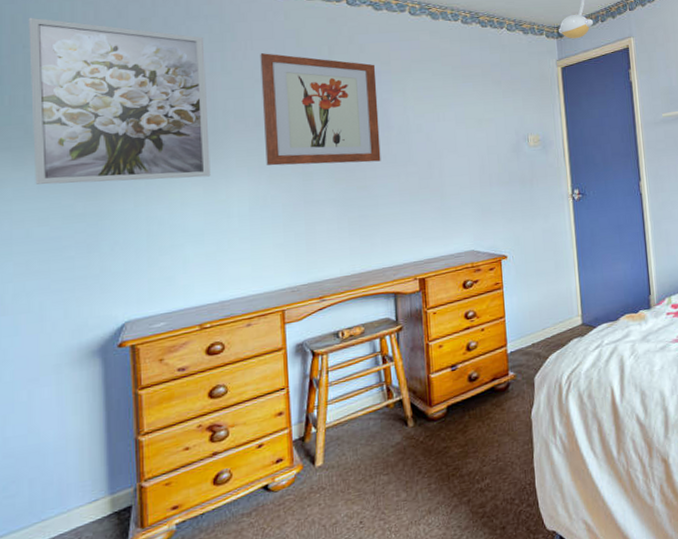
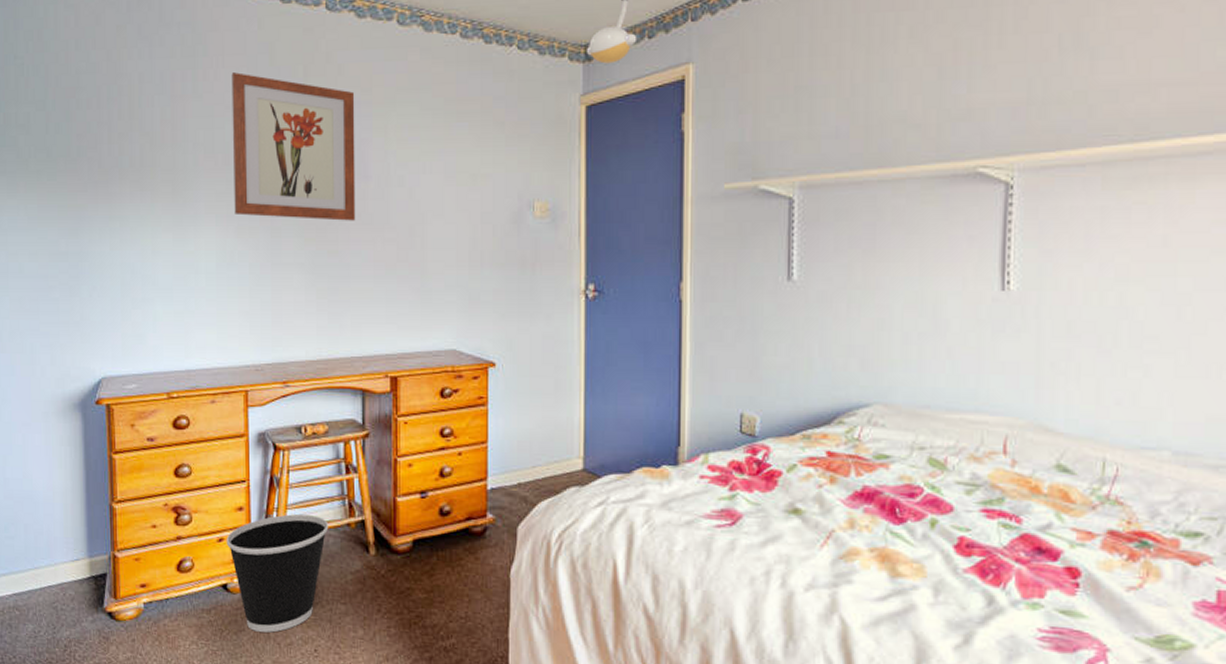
wall art: present [28,17,211,185] -> none [18,23,180,222]
wastebasket: none [266,404,369,521] -> present [226,514,329,633]

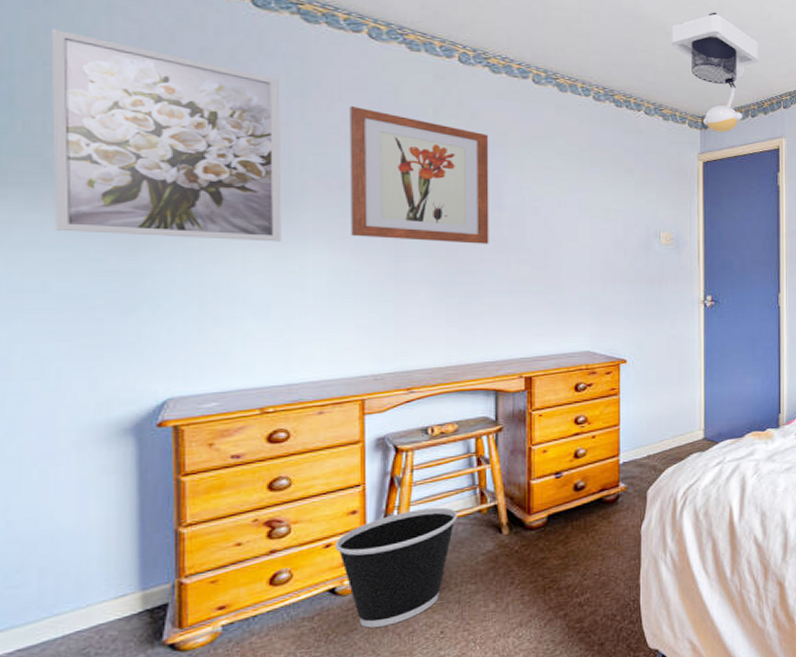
wall art: none [18,23,180,222] -> present [51,28,282,242]

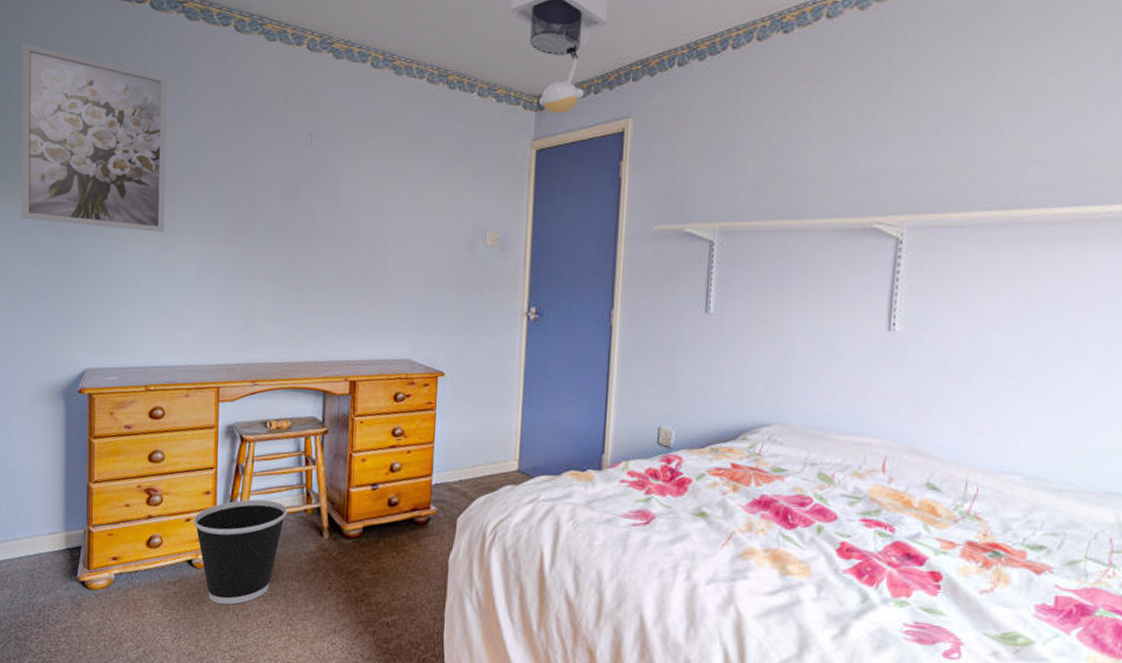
wall art: present [349,106,489,244] -> none [215,101,330,240]

